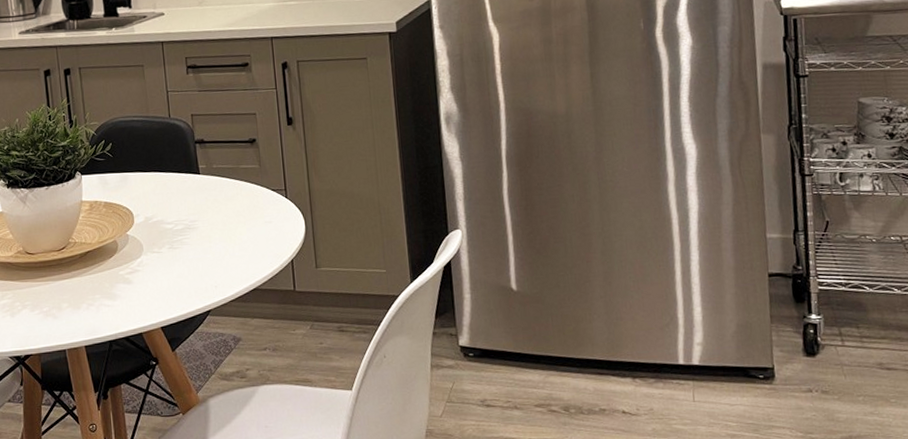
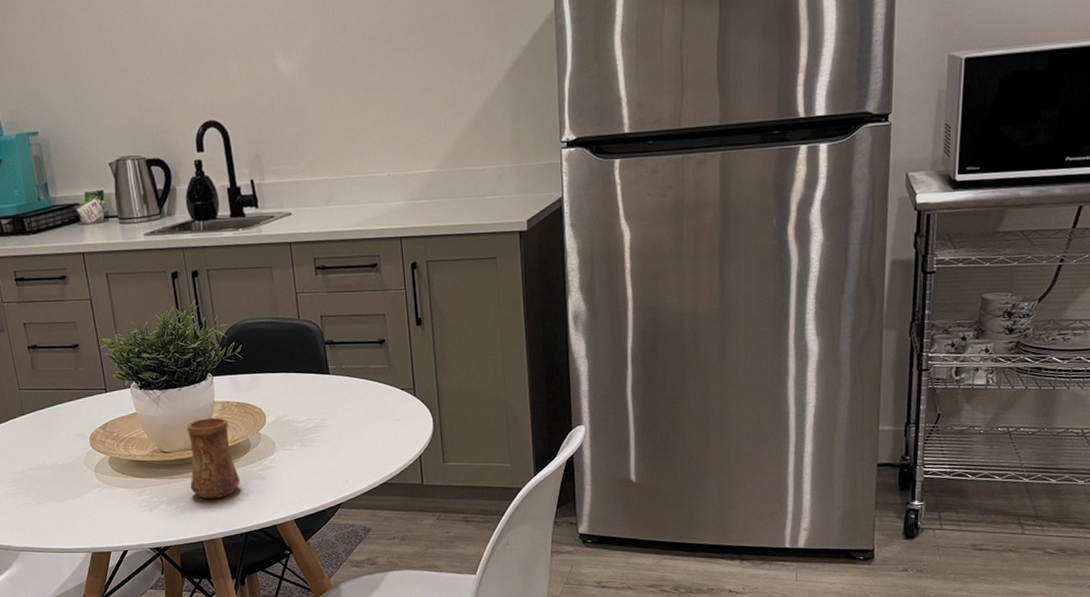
cup: none [52,217,107,304] -> present [186,417,241,499]

